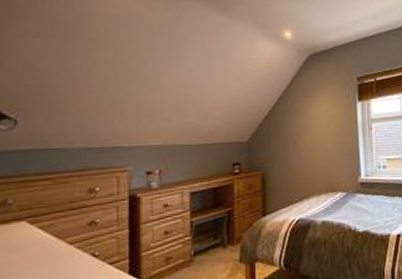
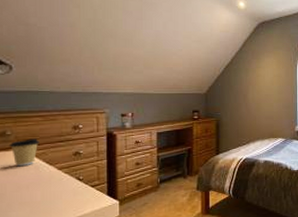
coffee cup: none [10,206,47,243] -> present [9,138,39,167]

